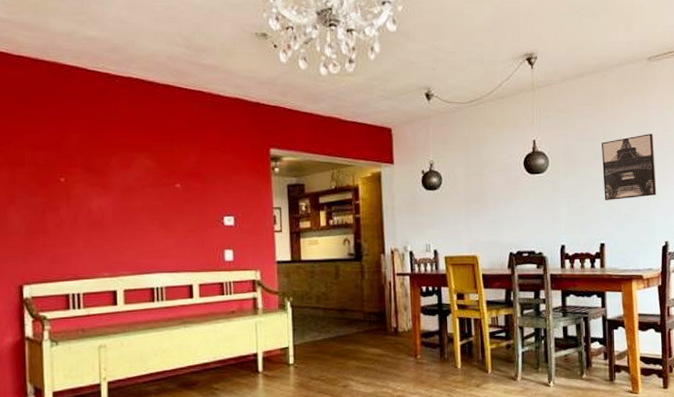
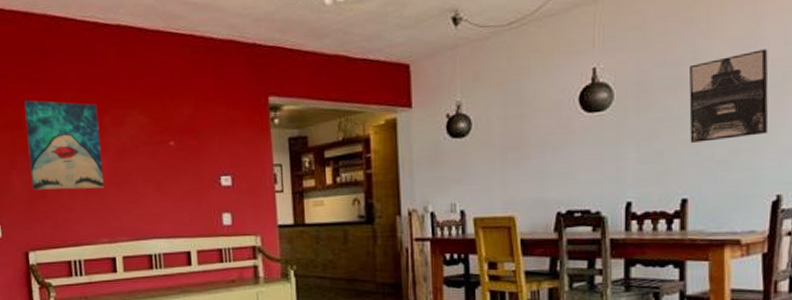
wall art: none [28,140,109,226] -> present [24,100,105,190]

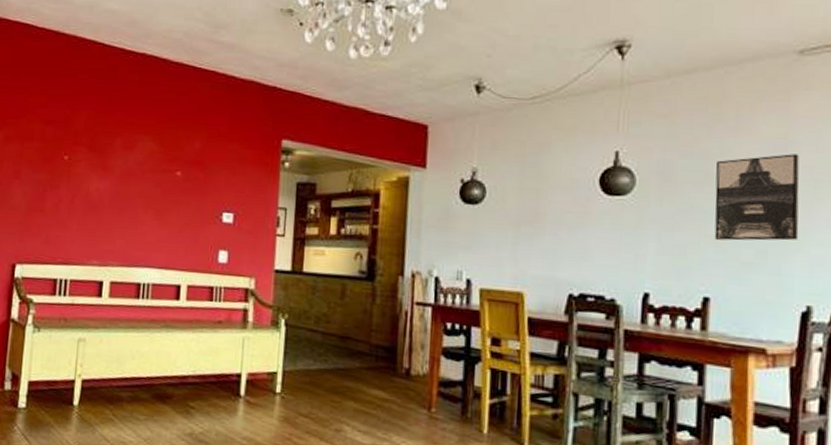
wall art: present [24,100,105,190] -> none [31,114,111,210]

